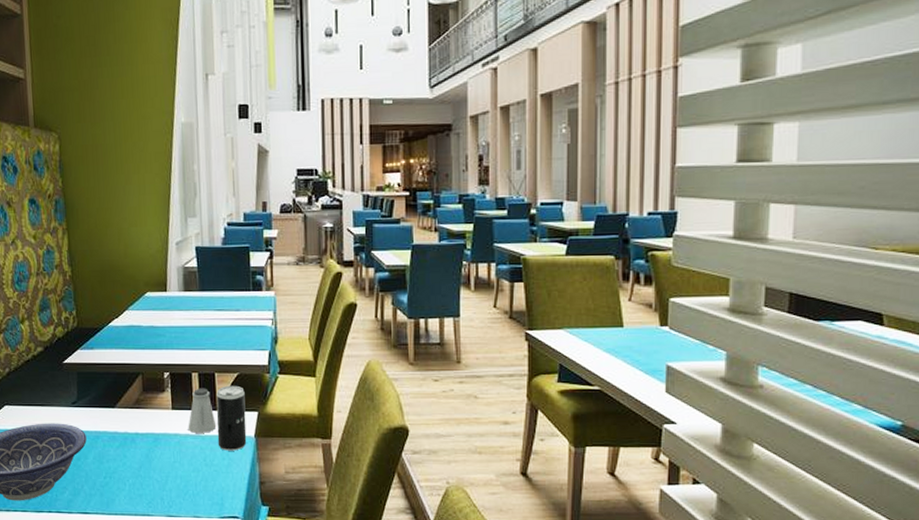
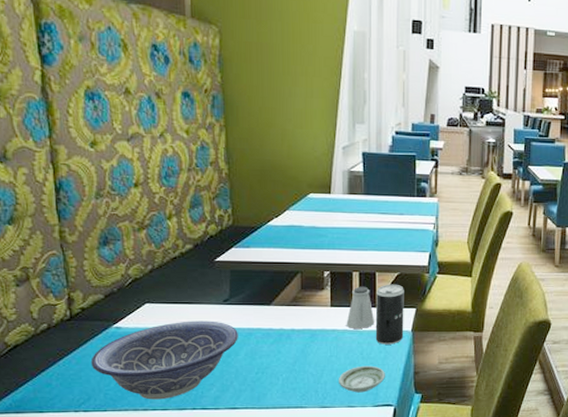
saucer: none [183,473,230,502] -> present [339,365,385,393]

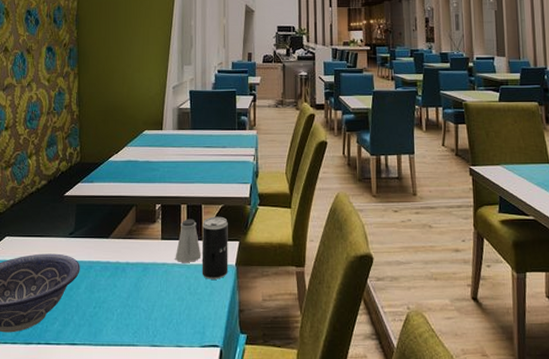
saucer: present [339,365,385,393] -> none [168,301,211,331]

